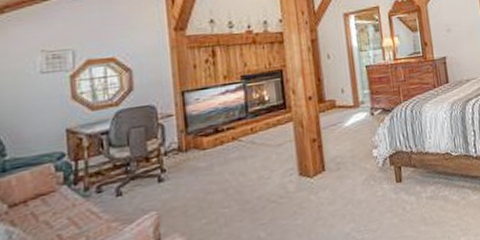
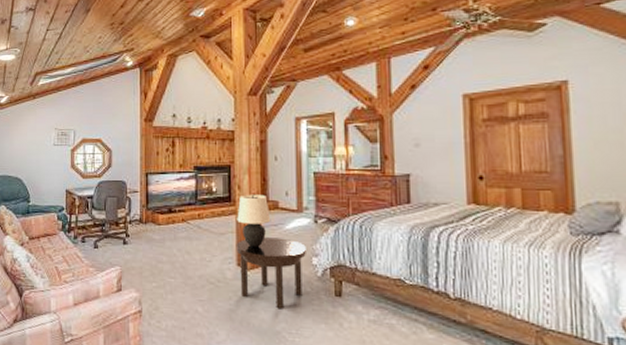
table lamp: none [294,95,330,153] -> present [237,194,271,247]
side table: none [295,136,367,211] -> present [236,237,306,309]

